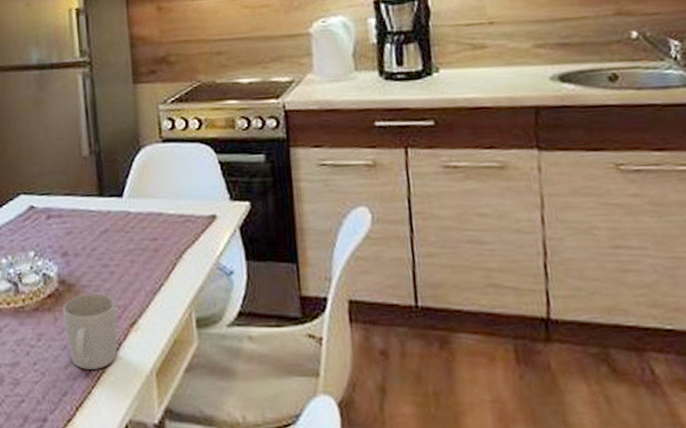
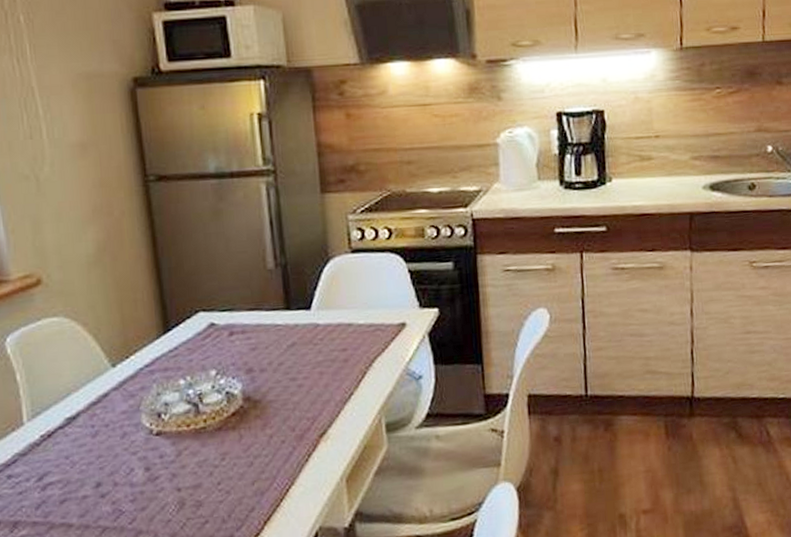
mug: present [63,293,118,370] -> none [248,407,307,484]

